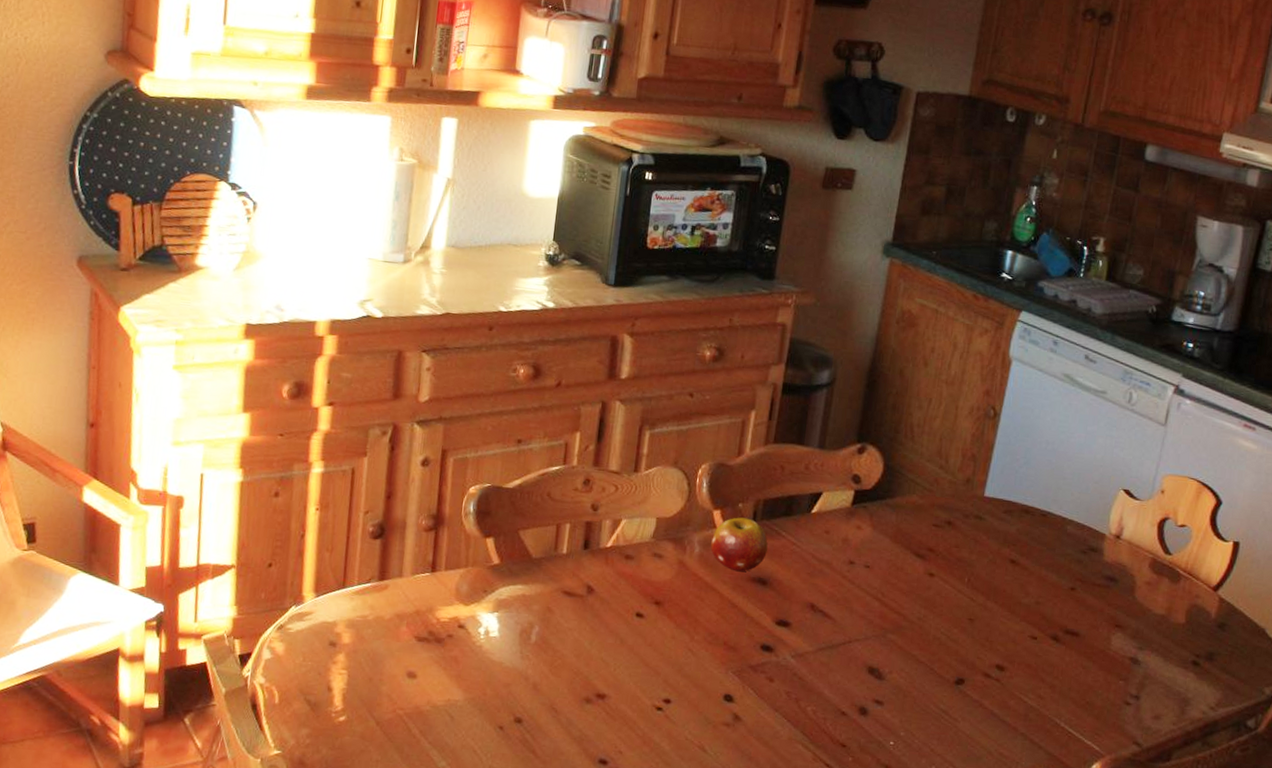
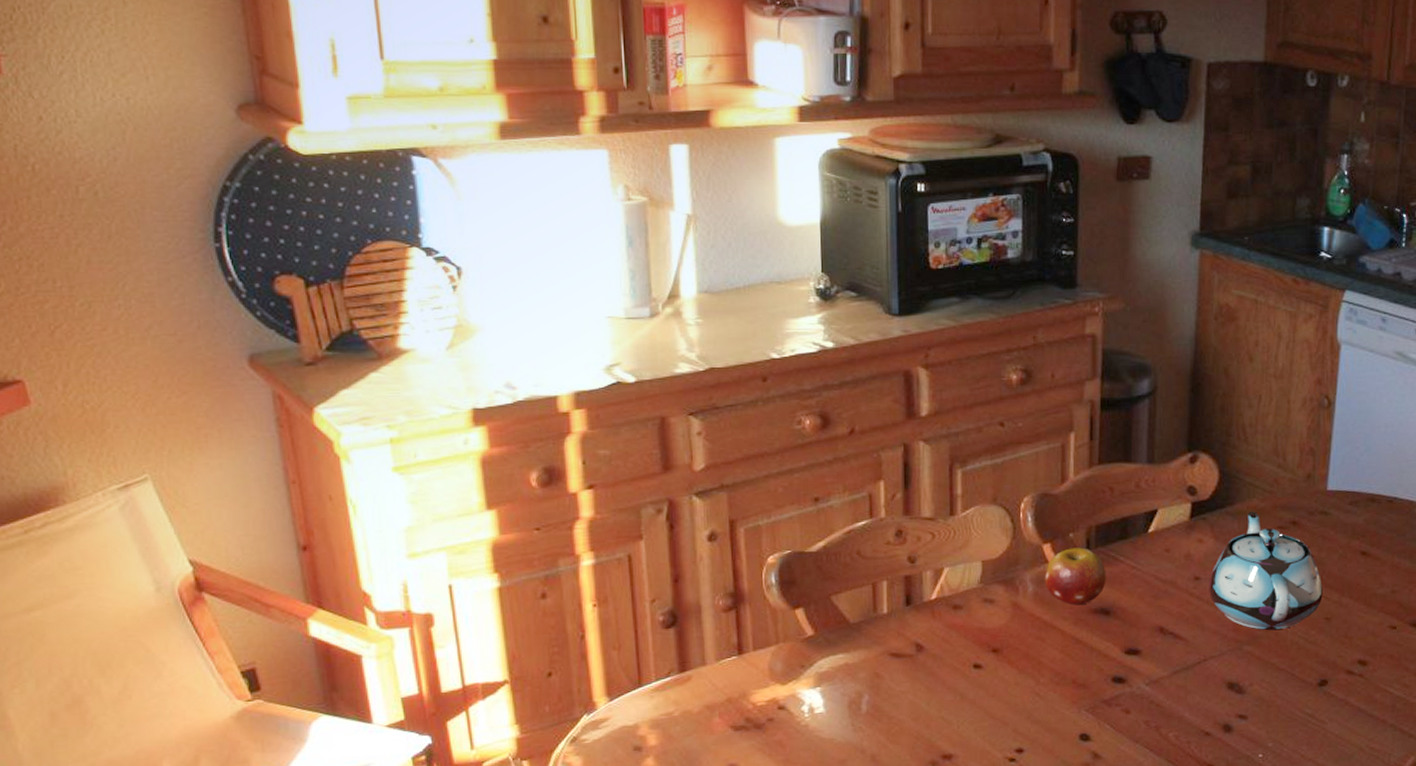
teapot: none [861,506,970,623] -> present [1209,511,1323,630]

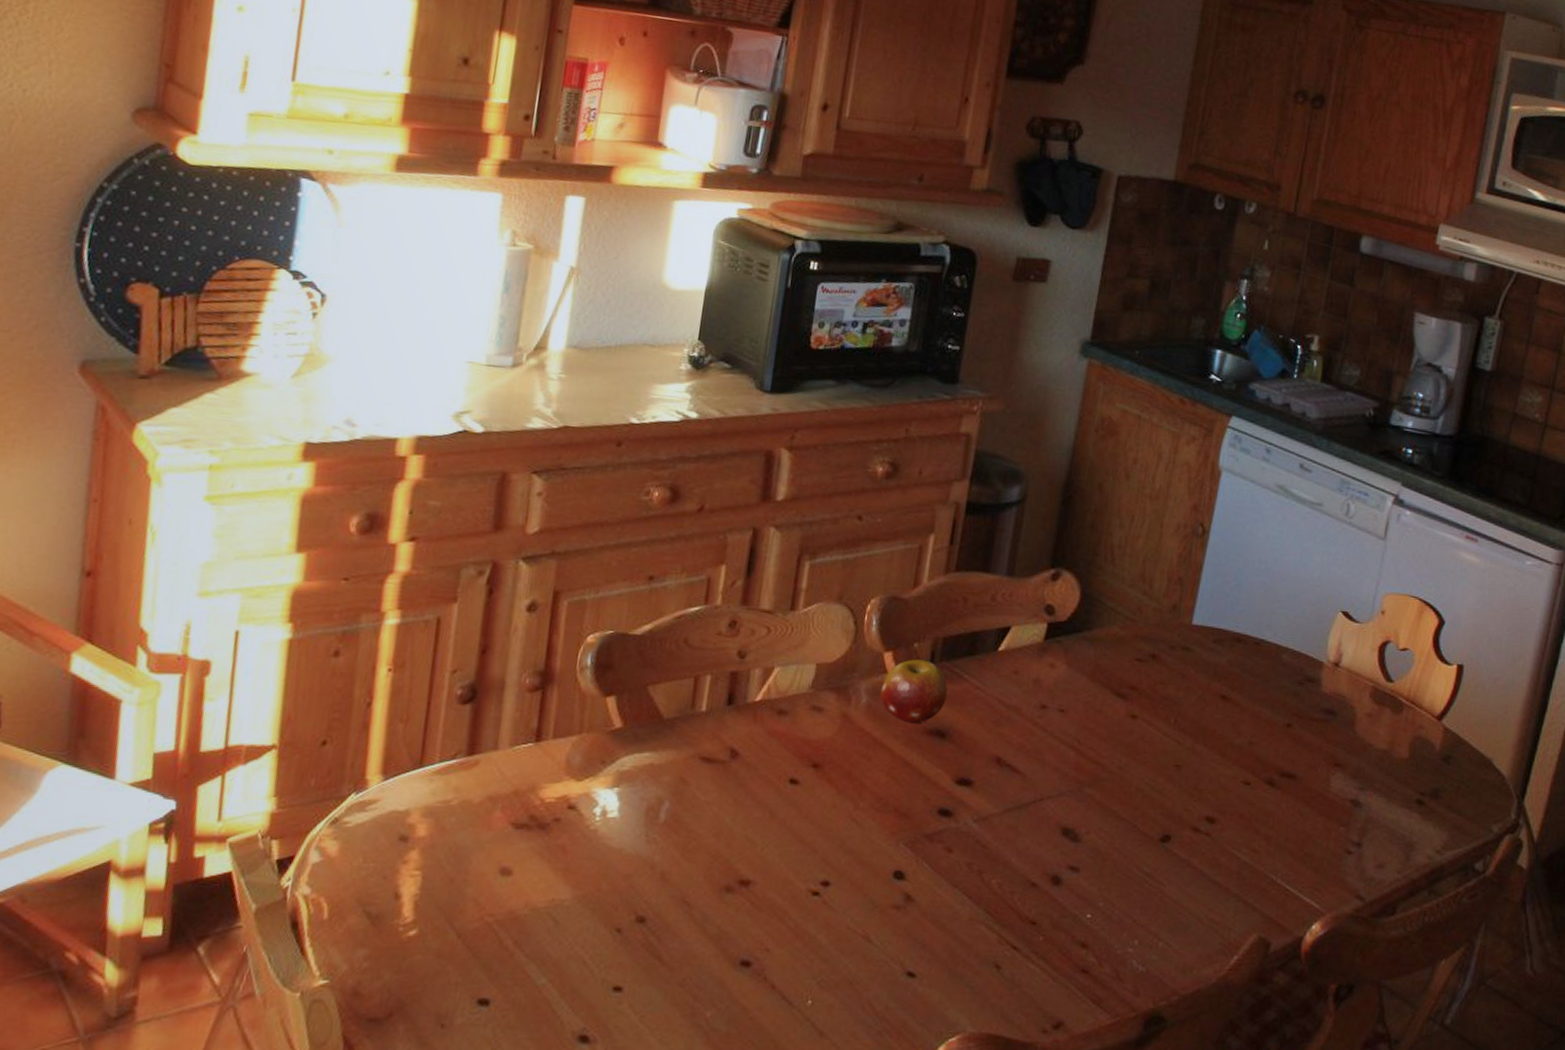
teapot: present [1209,511,1323,630] -> none [1054,639,1177,773]

